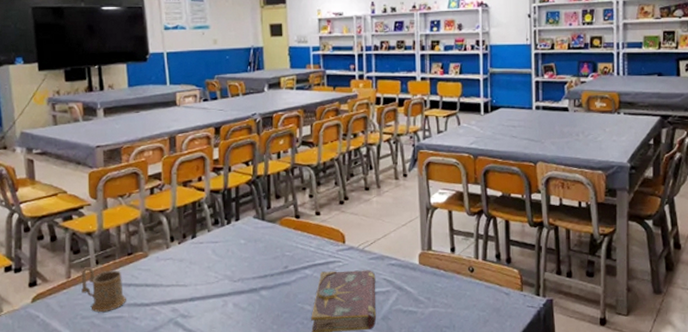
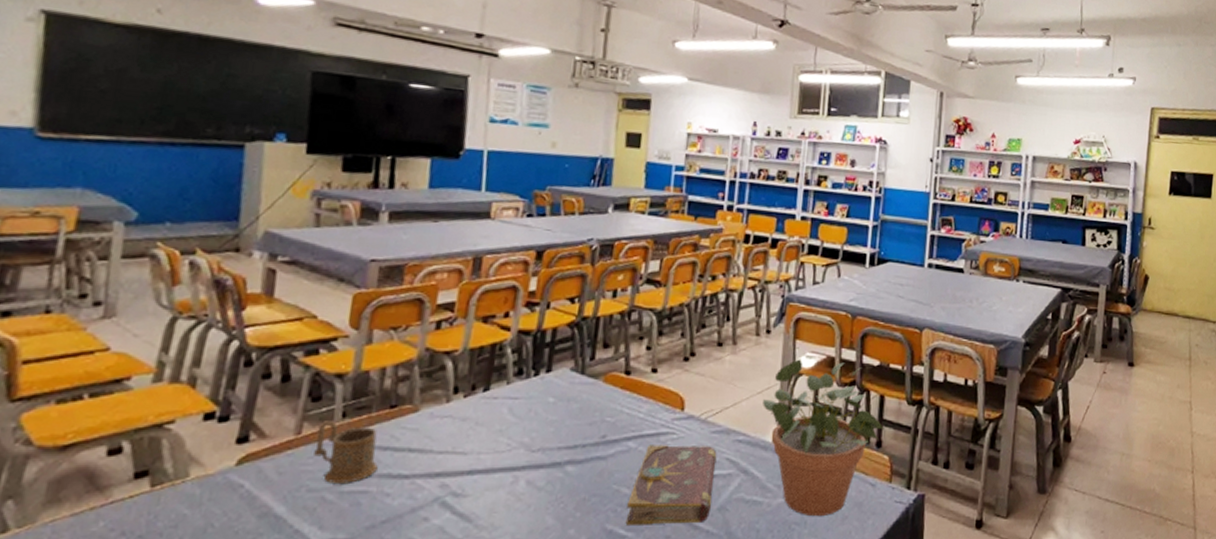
potted plant: none [408,194,512,321] -> present [763,358,884,517]

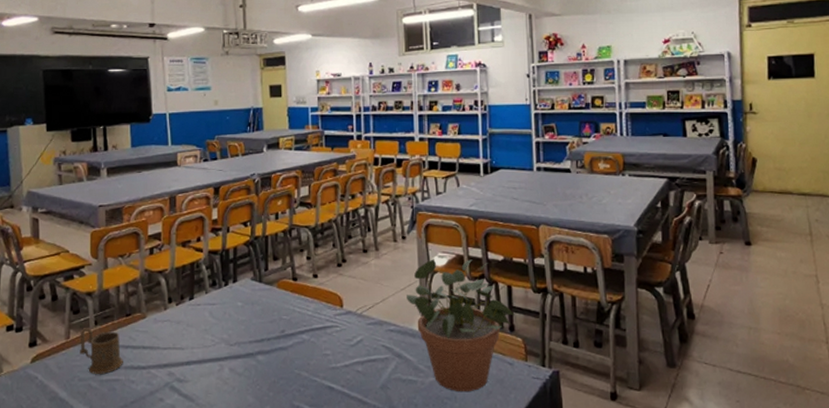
book: present [625,445,717,525] -> none [308,336,375,402]

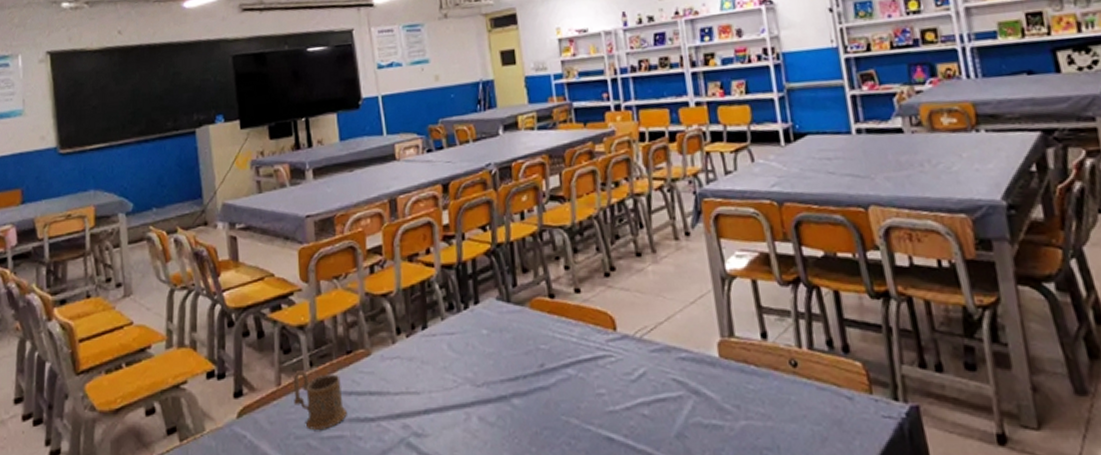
potted plant: present [407,258,515,392] -> none [698,258,848,440]

